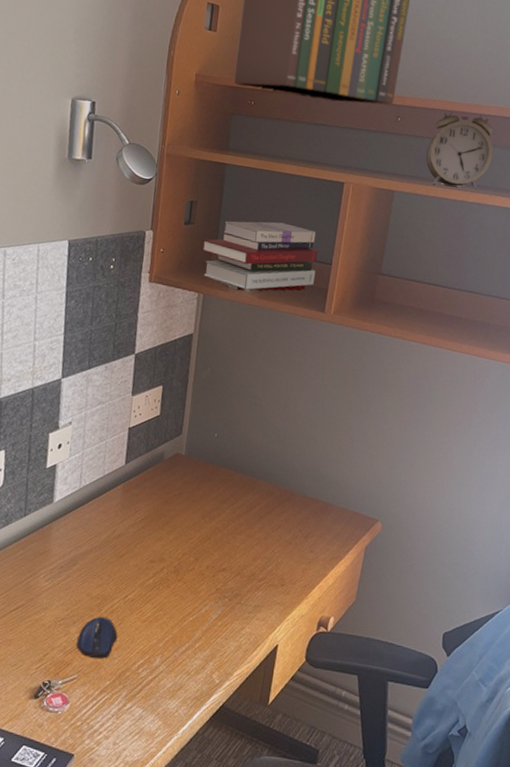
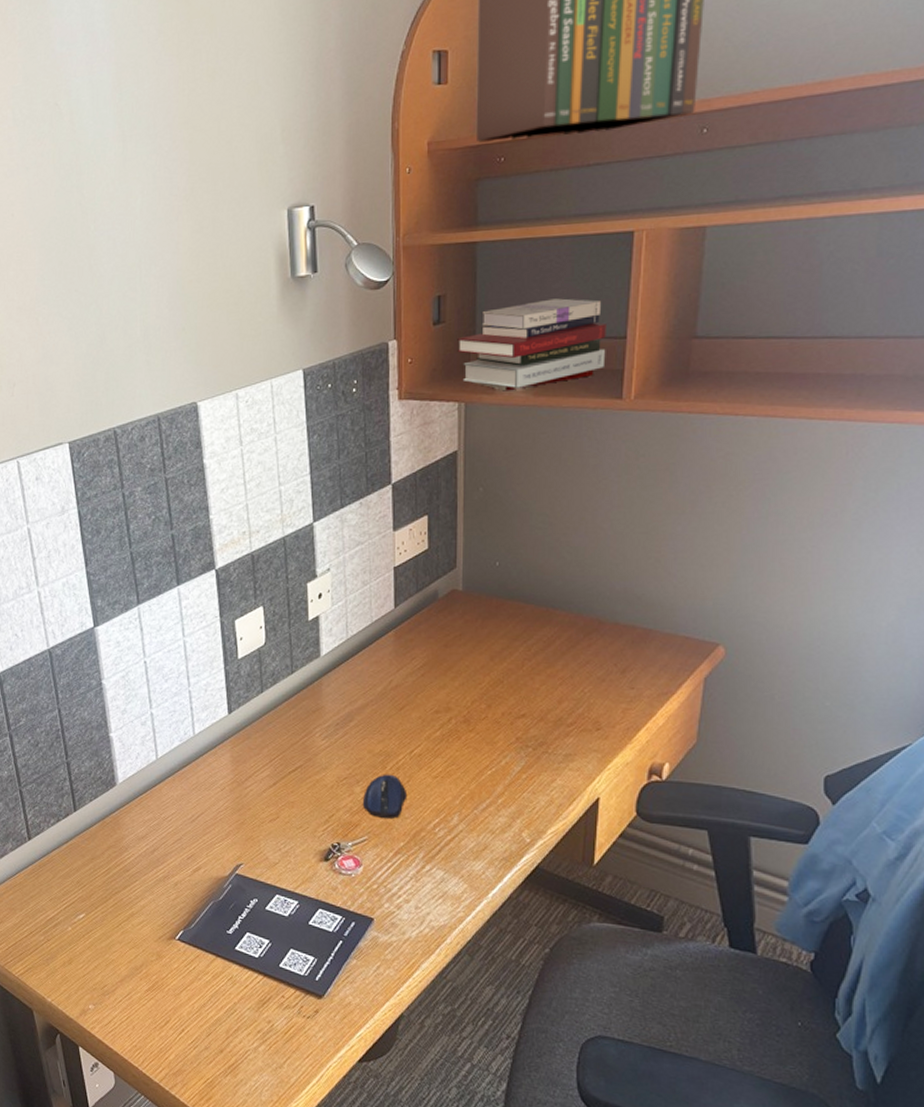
alarm clock: present [426,112,494,190] -> none [749,92,852,205]

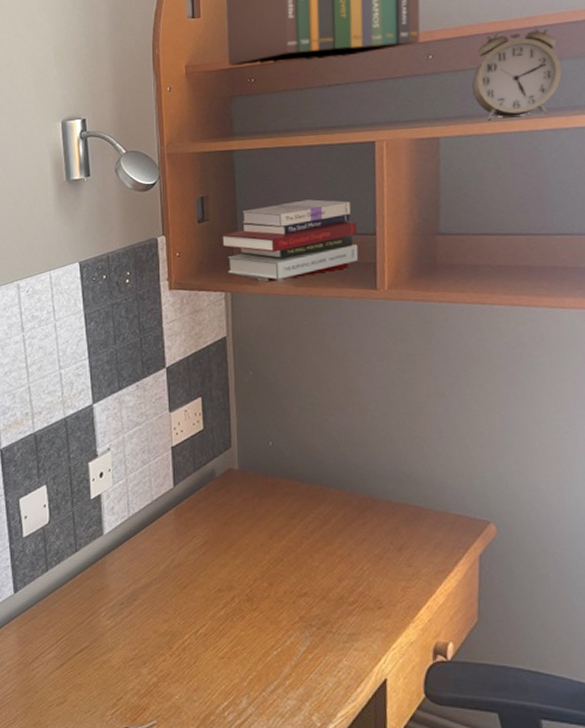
computer mouse: present [363,774,408,819] -> none [151,654,195,702]
alarm clock: none [749,92,852,205] -> present [472,25,562,119]

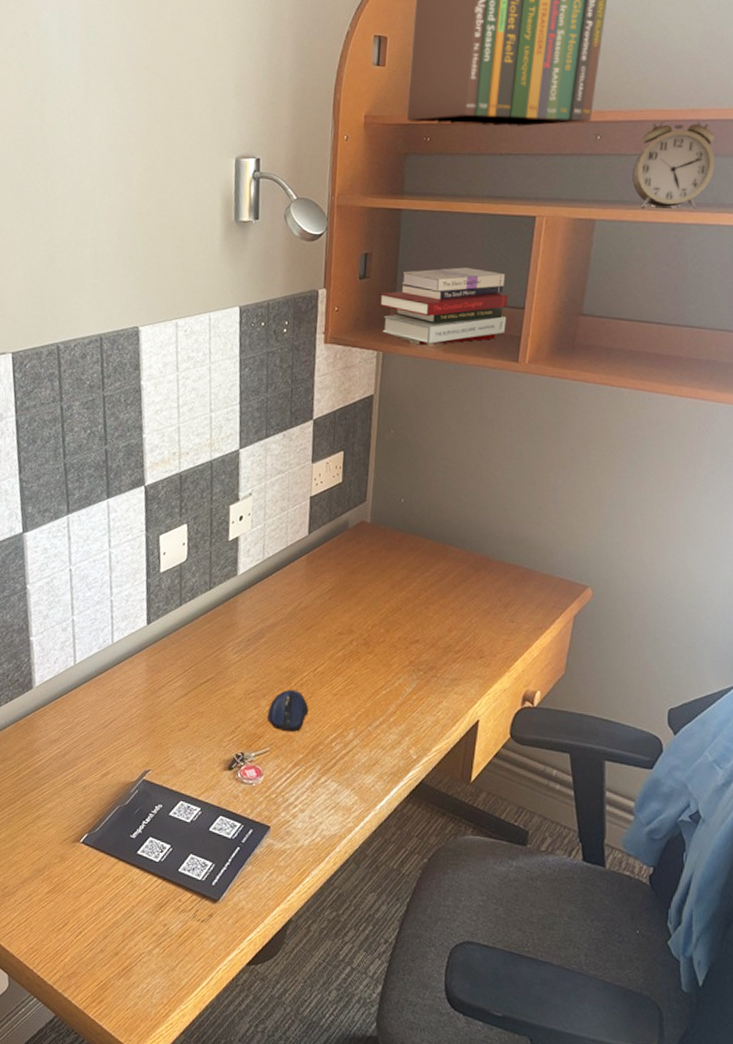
computer mouse: none [151,654,195,702] -> present [267,689,309,732]

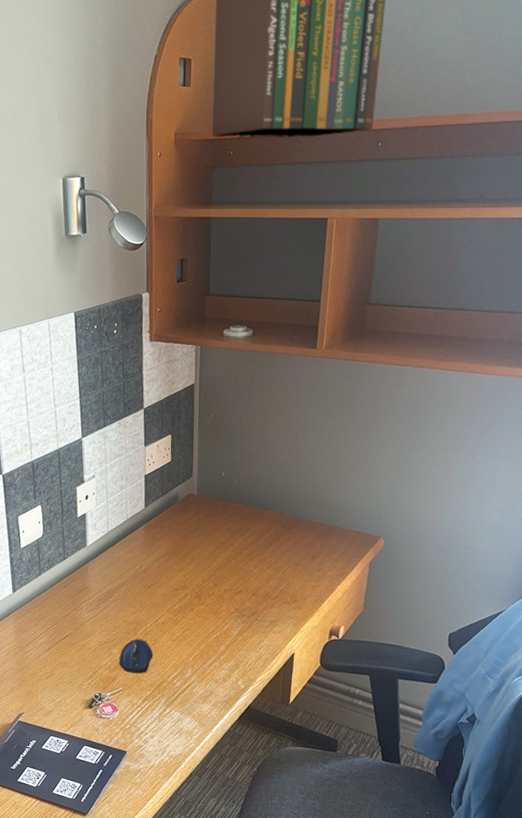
books: present [379,267,509,345] -> none [195,267,306,338]
alarm clock: present [632,119,716,208] -> none [410,123,481,205]

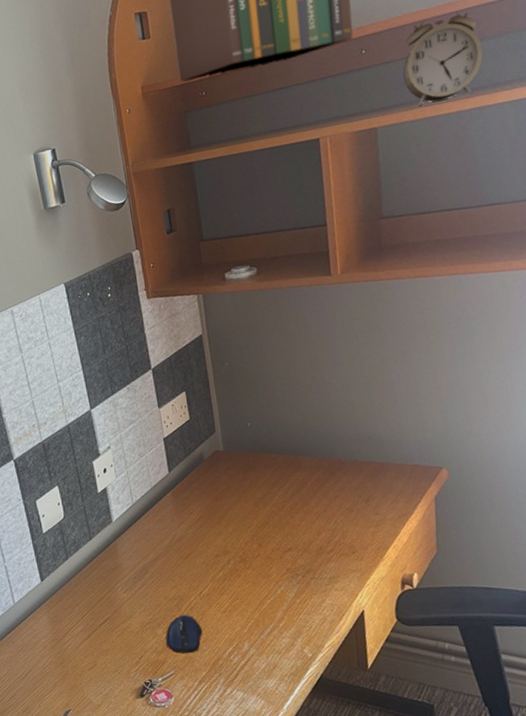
alarm clock: none [410,123,481,205] -> present [403,10,483,105]

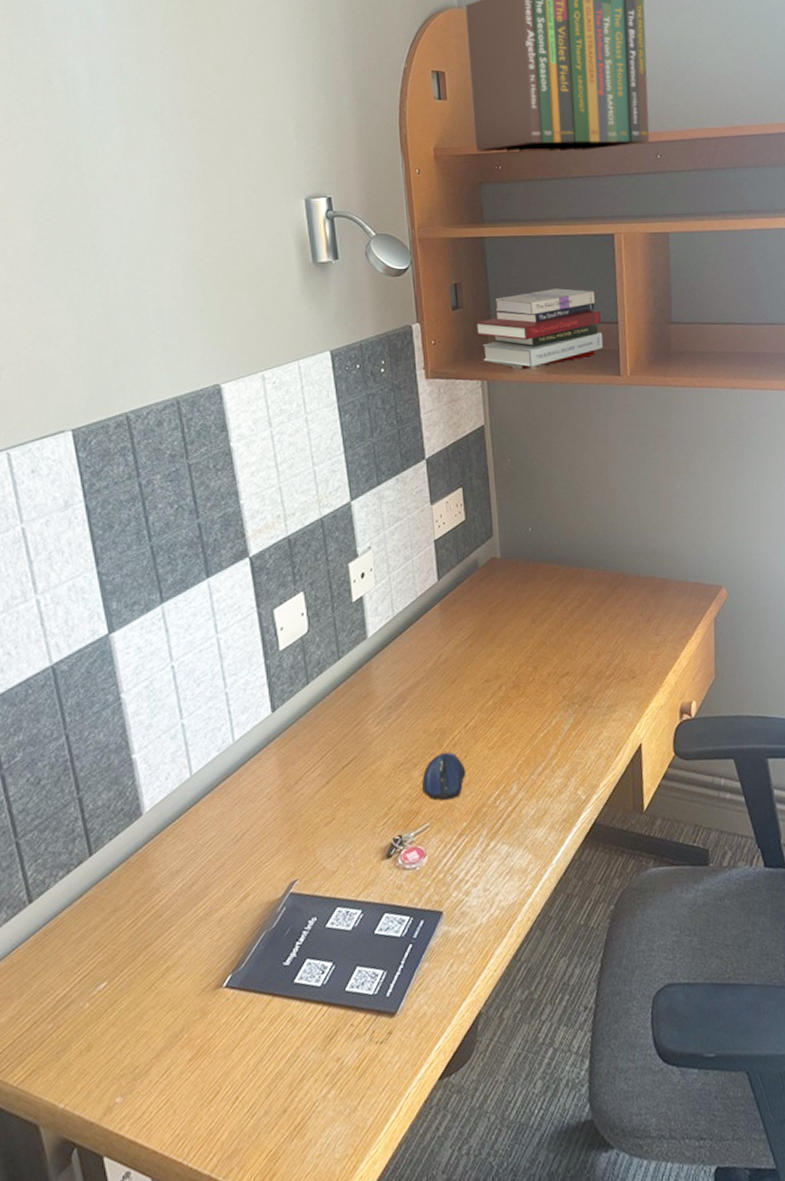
books: none [188,197,313,281] -> present [475,288,604,370]
alarm clock: present [403,10,483,105] -> none [694,135,765,218]

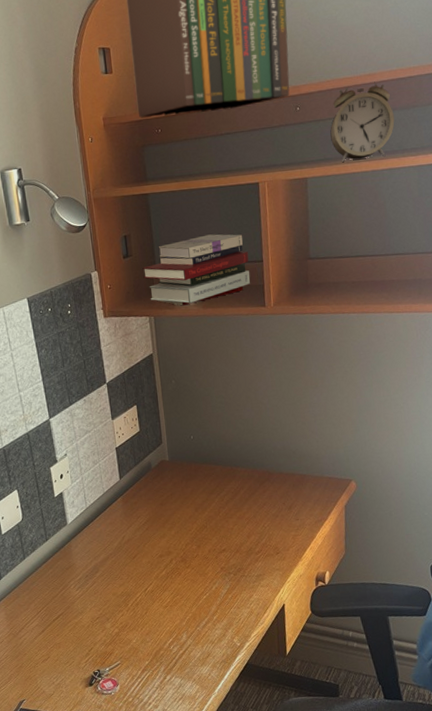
computer mouse: present [422,752,466,800] -> none [113,609,147,645]
alarm clock: none [694,135,765,218] -> present [330,81,395,162]

